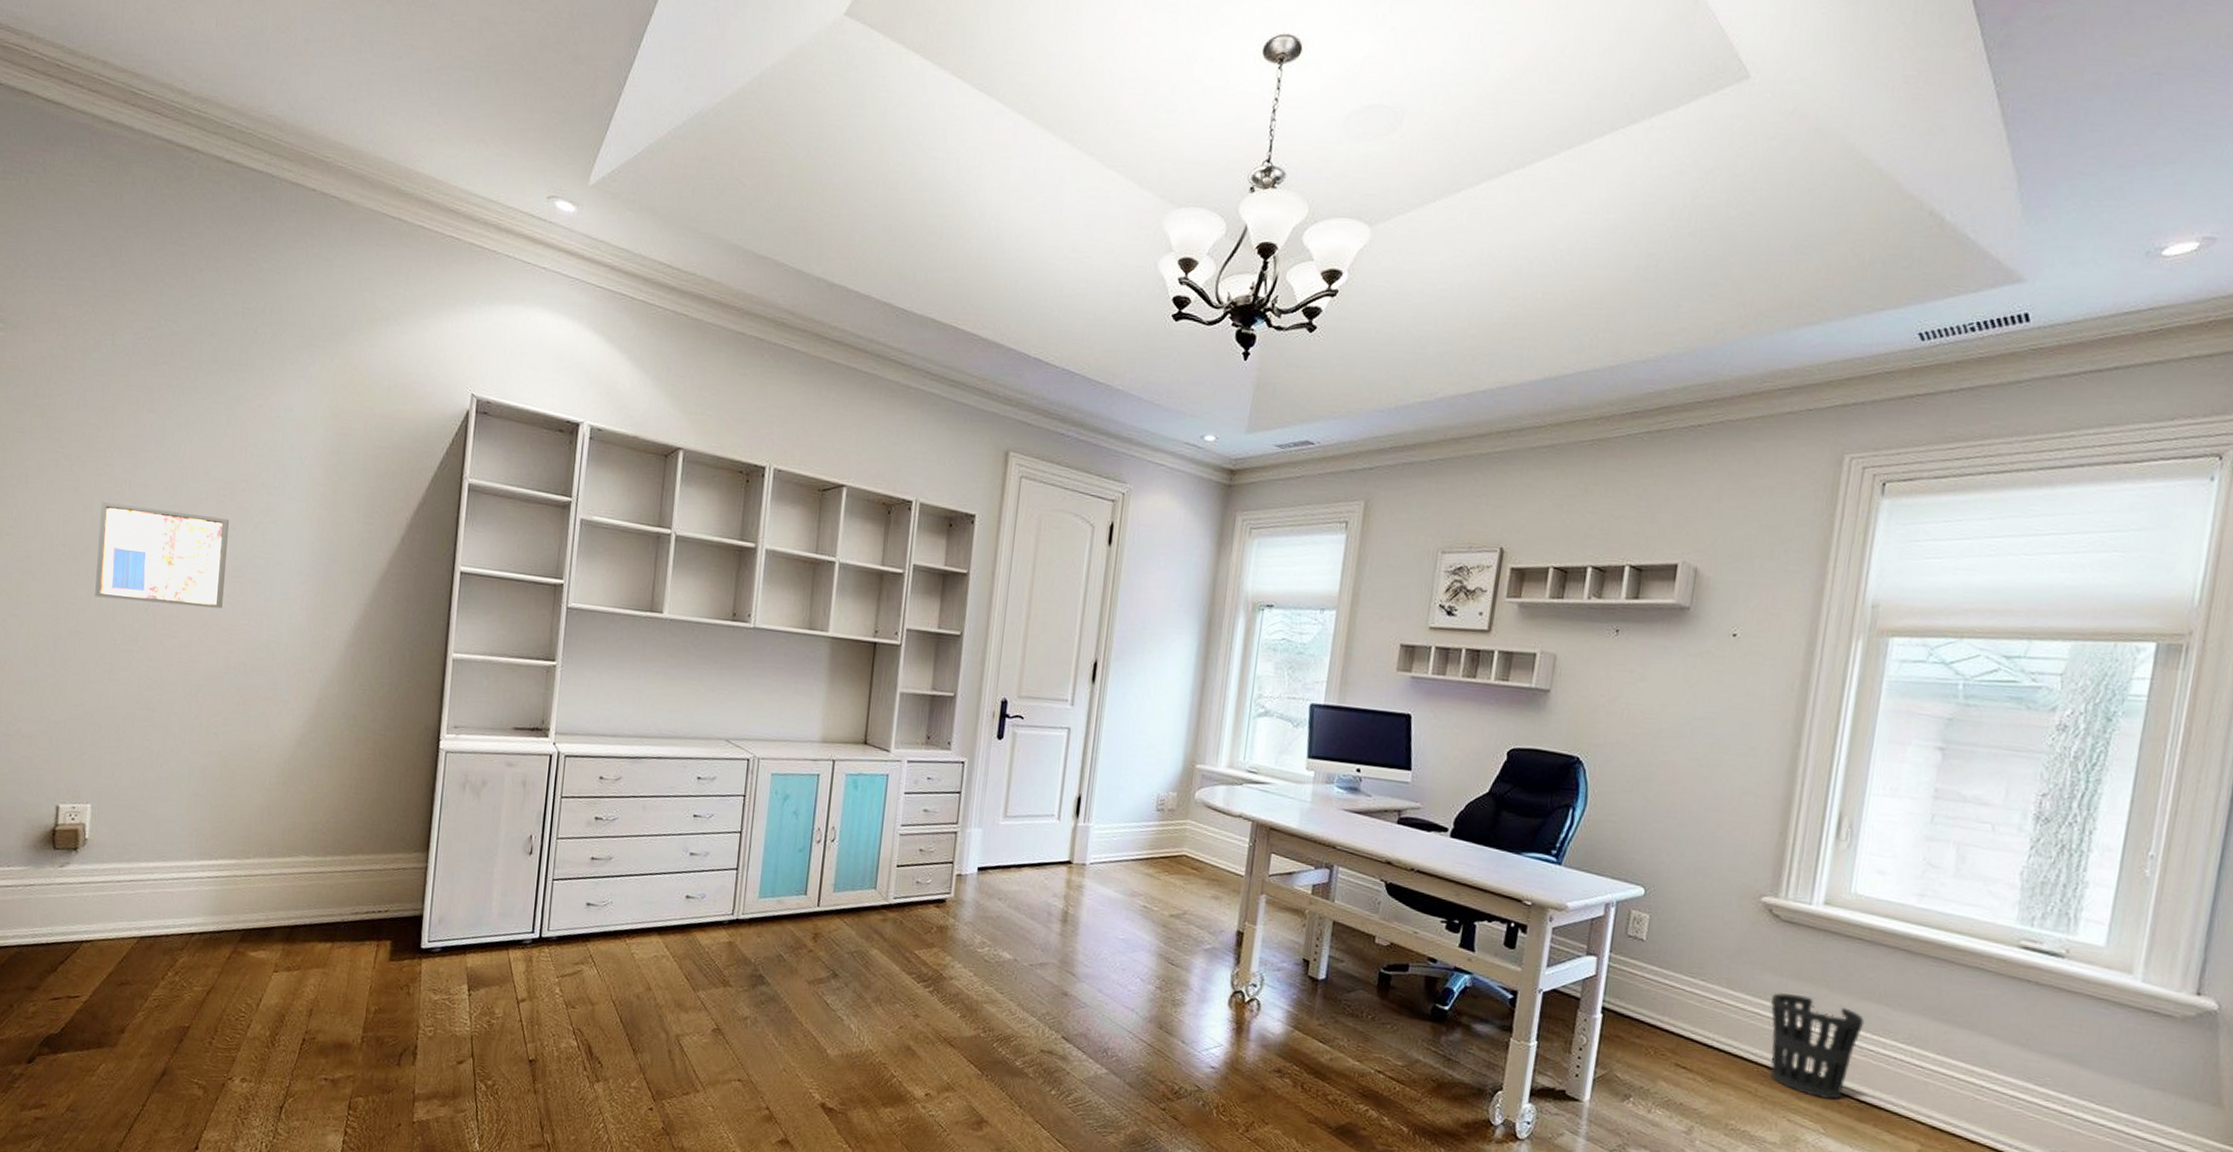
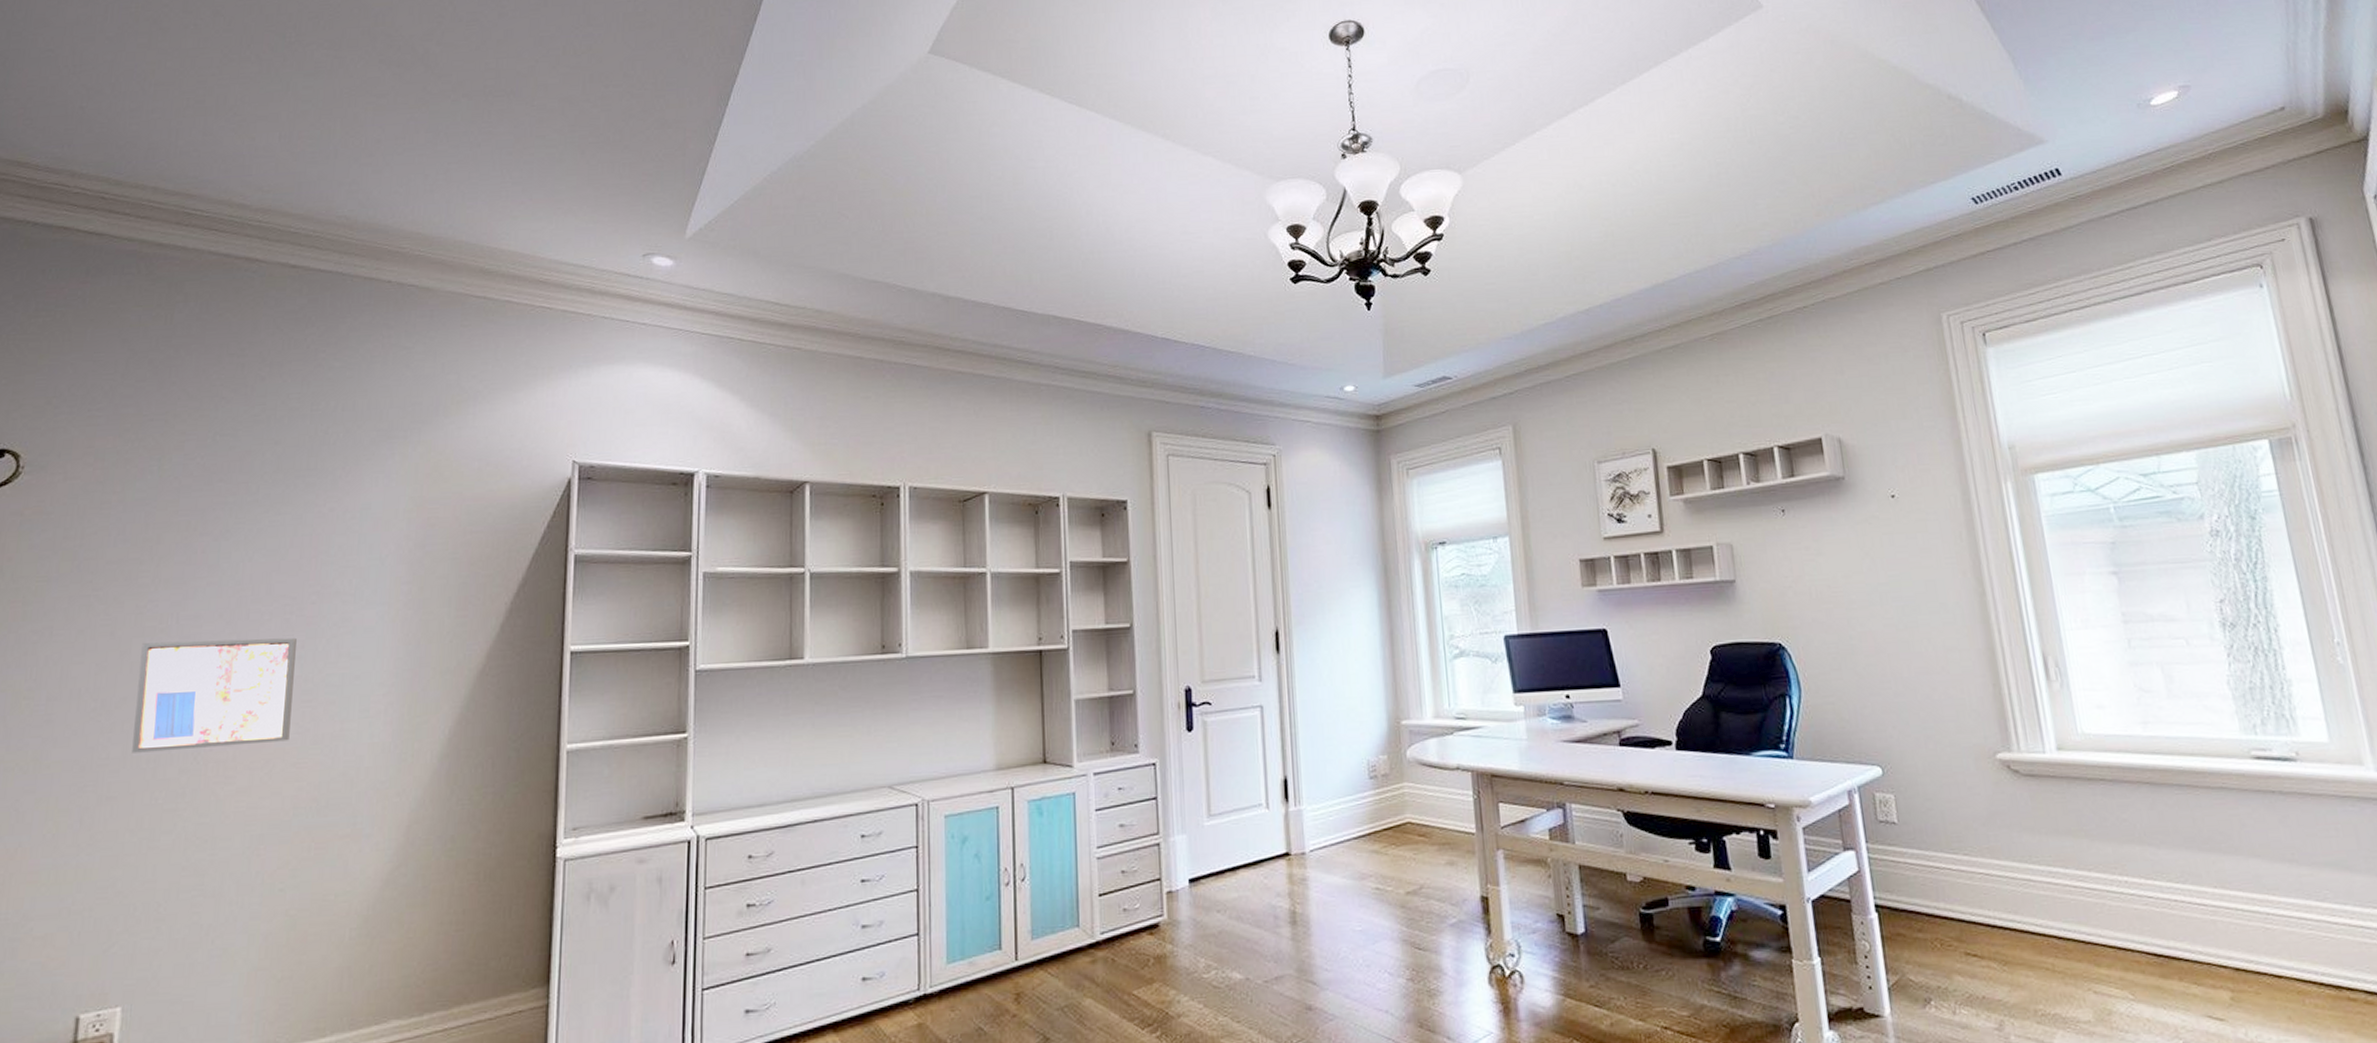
wastebasket: present [1770,992,1865,1100] -> none [2038,851,2138,961]

